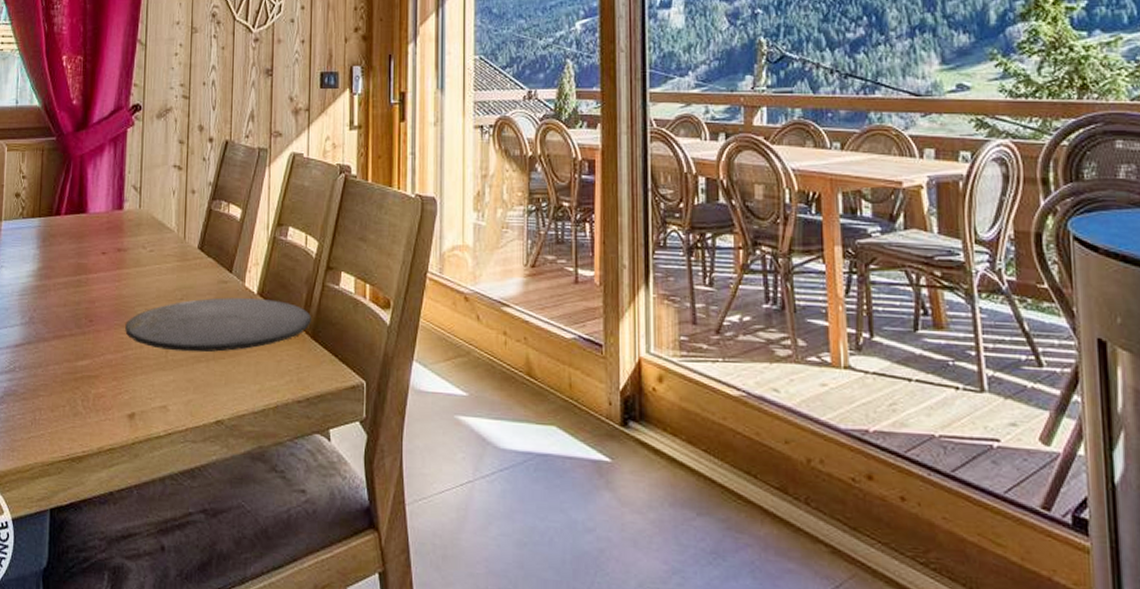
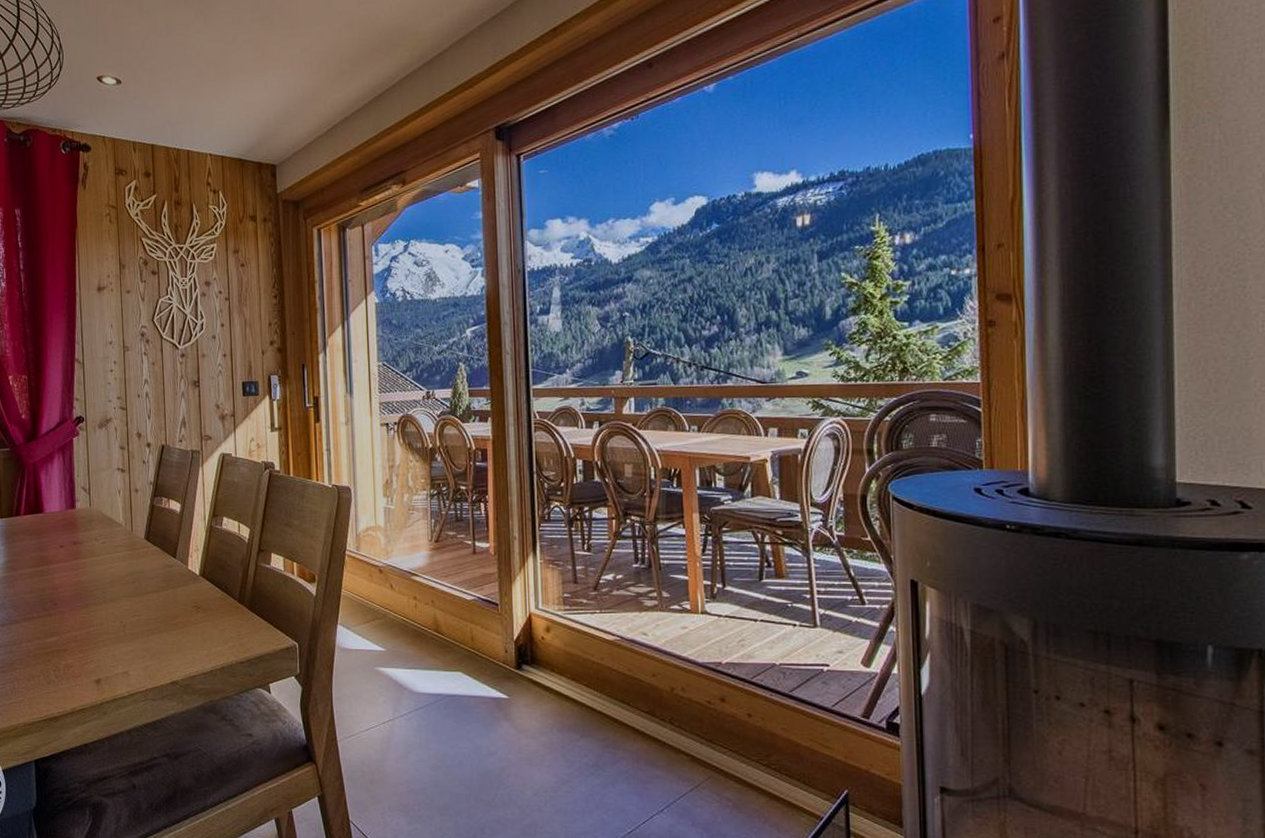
plate: present [125,297,312,353] -> none [86,579,249,626]

